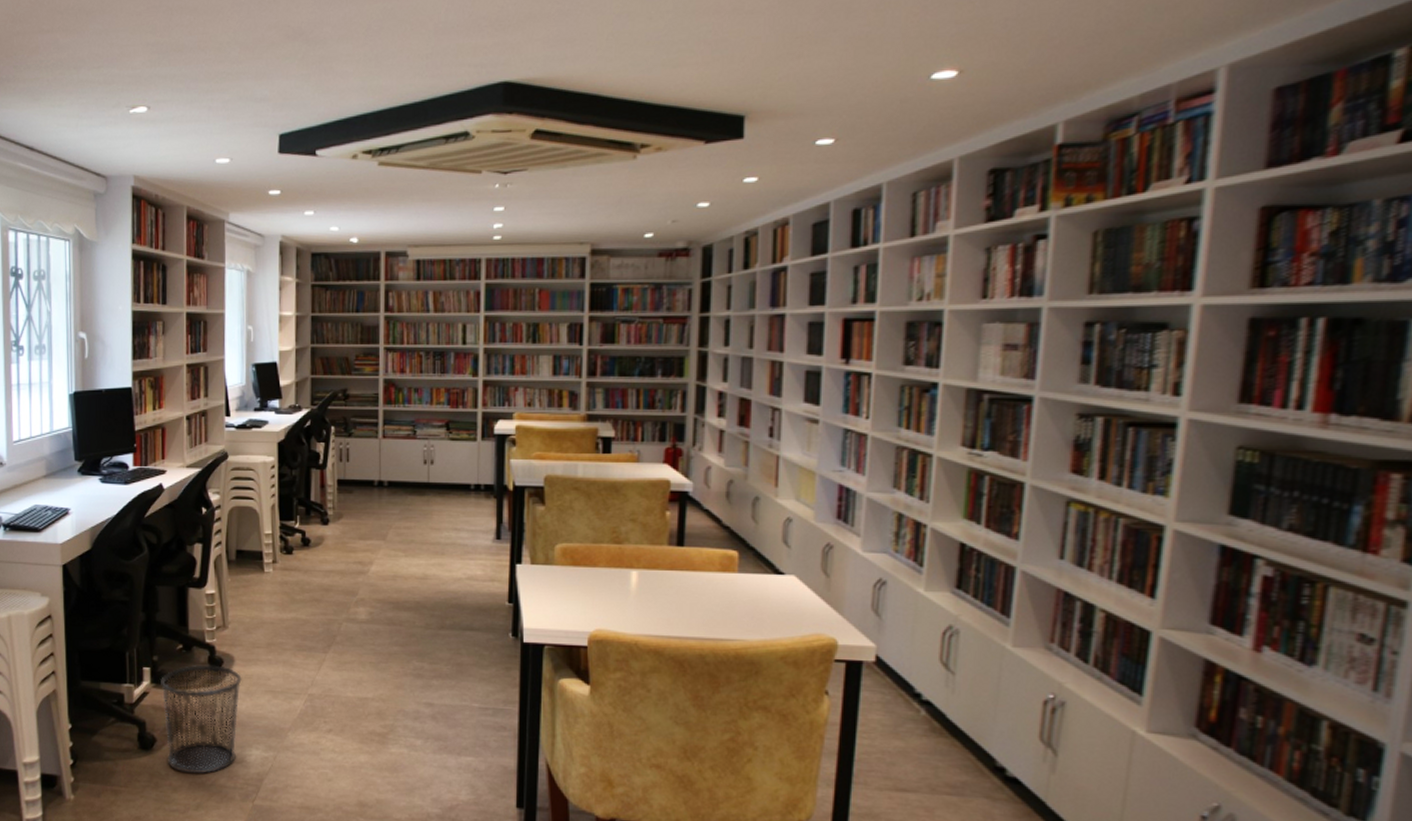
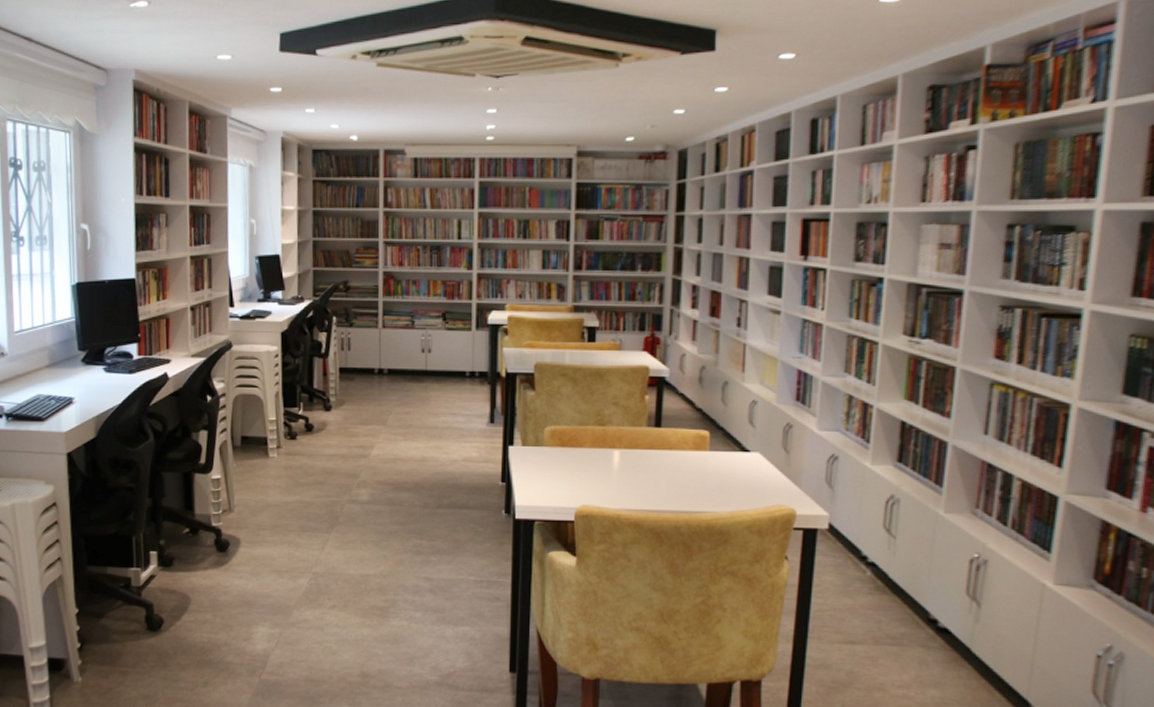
waste bin: present [161,664,242,774] -> none [168,547,248,652]

